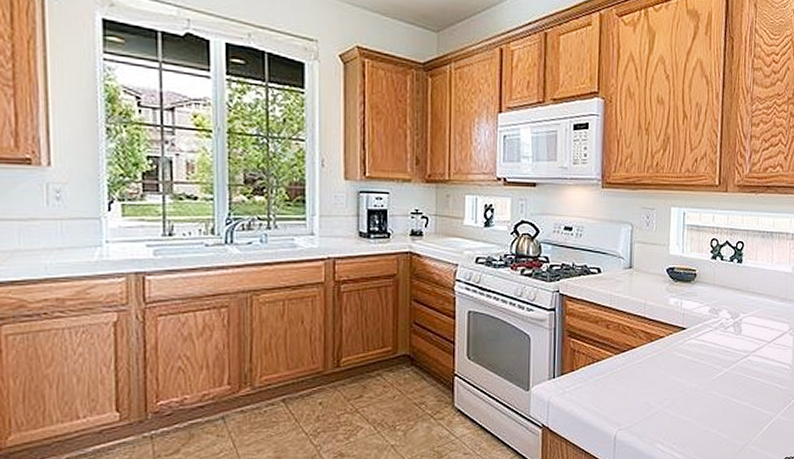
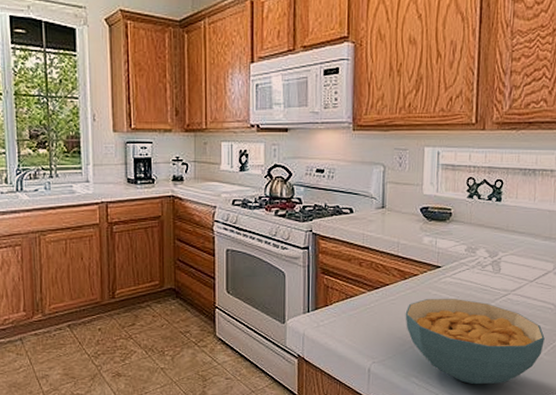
cereal bowl: none [651,361,782,449] -> present [405,299,545,385]

